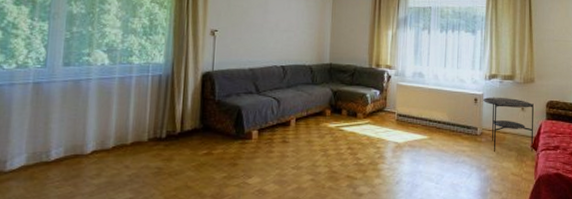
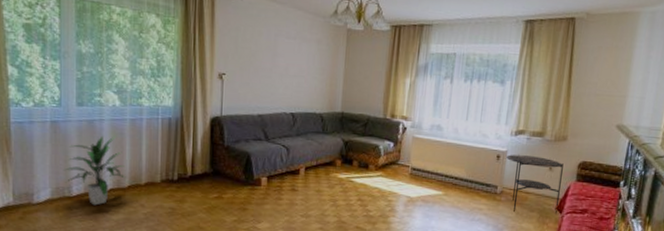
indoor plant: none [42,95,111,170] -> present [63,135,126,206]

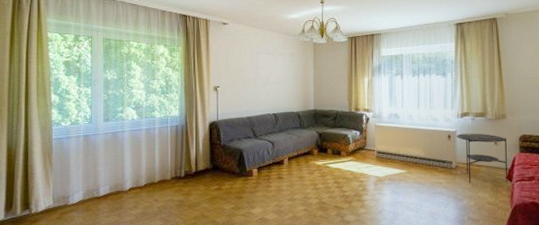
indoor plant: present [63,135,126,206] -> none [92,144,143,203]

